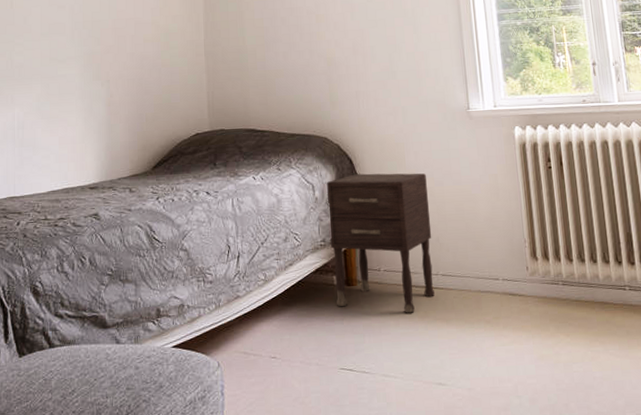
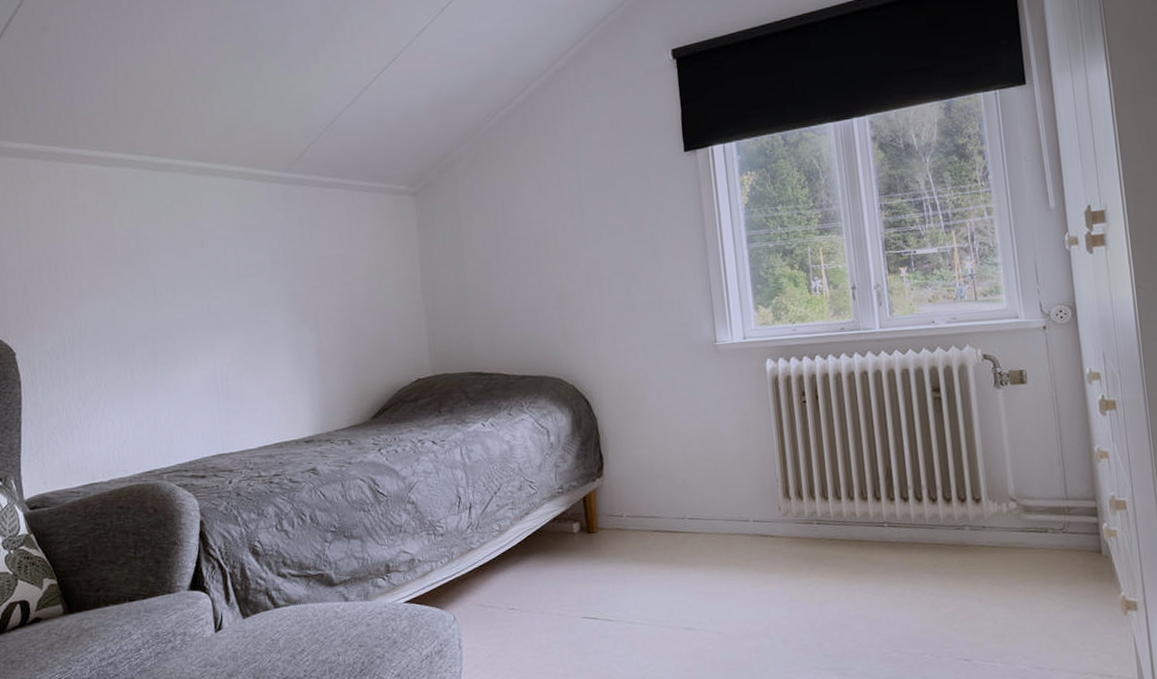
nightstand: present [327,173,435,313] -> none [562,413,681,559]

